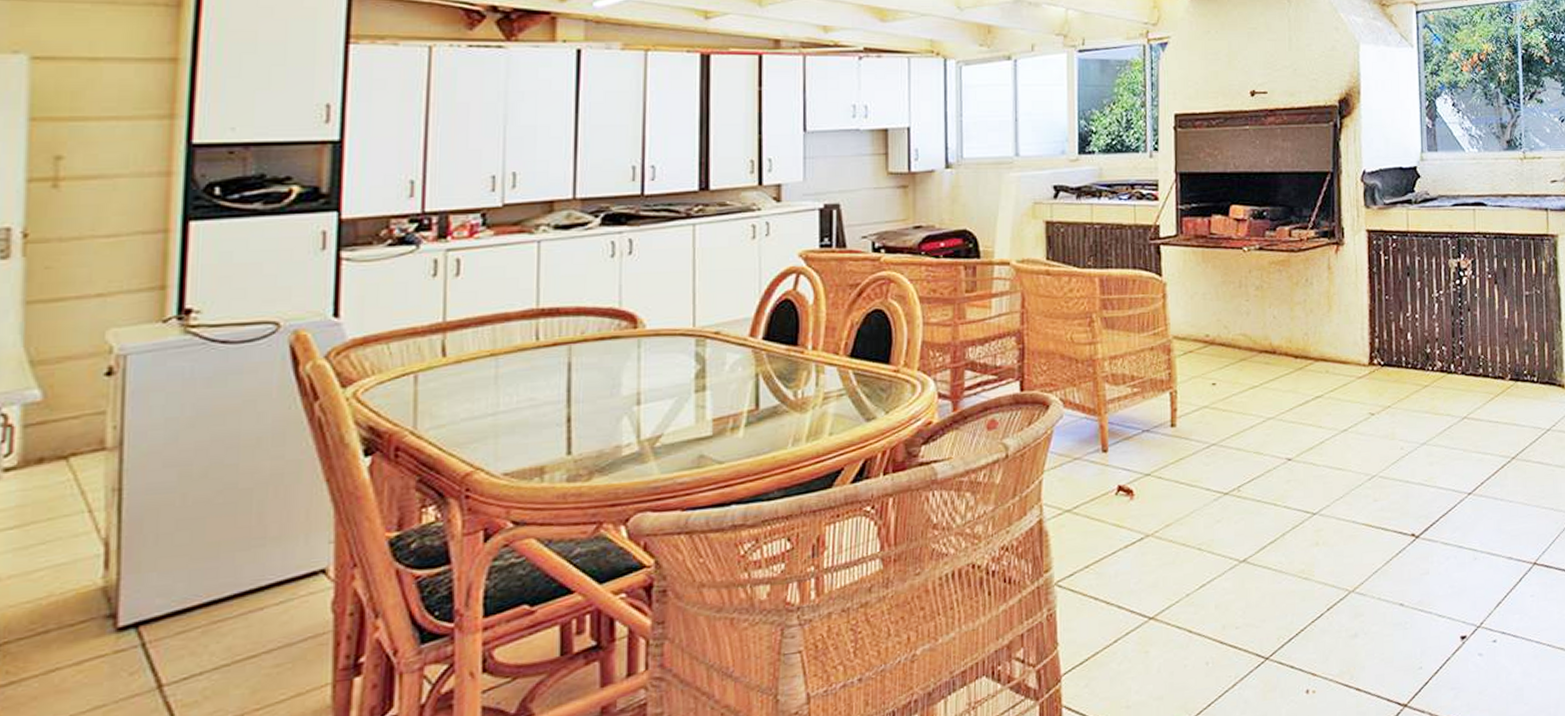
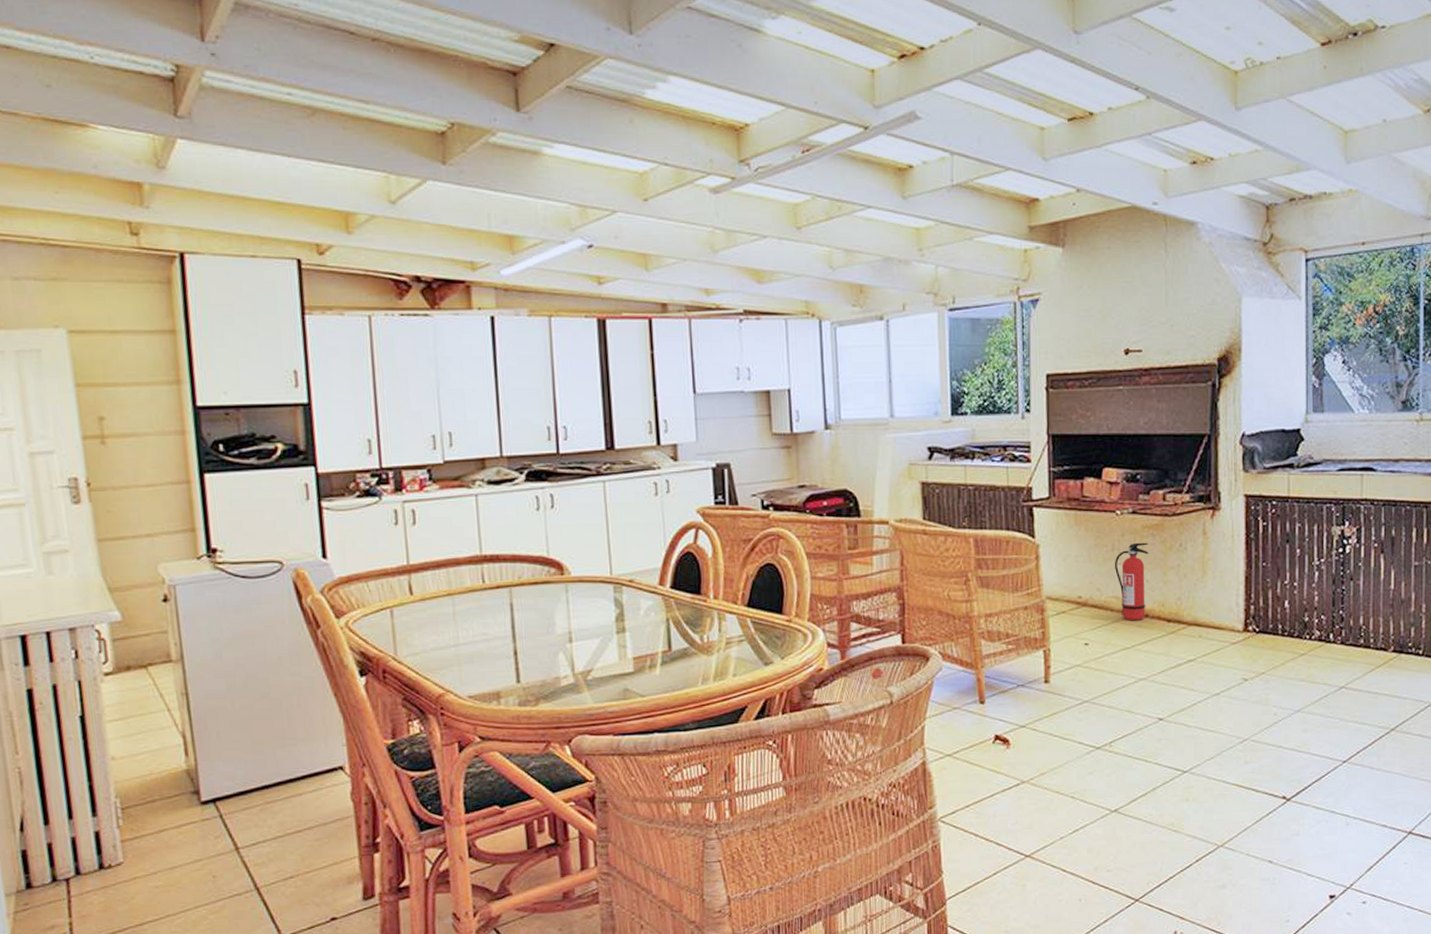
fire extinguisher: none [1242,278,1276,359] -> present [1115,542,1149,621]

